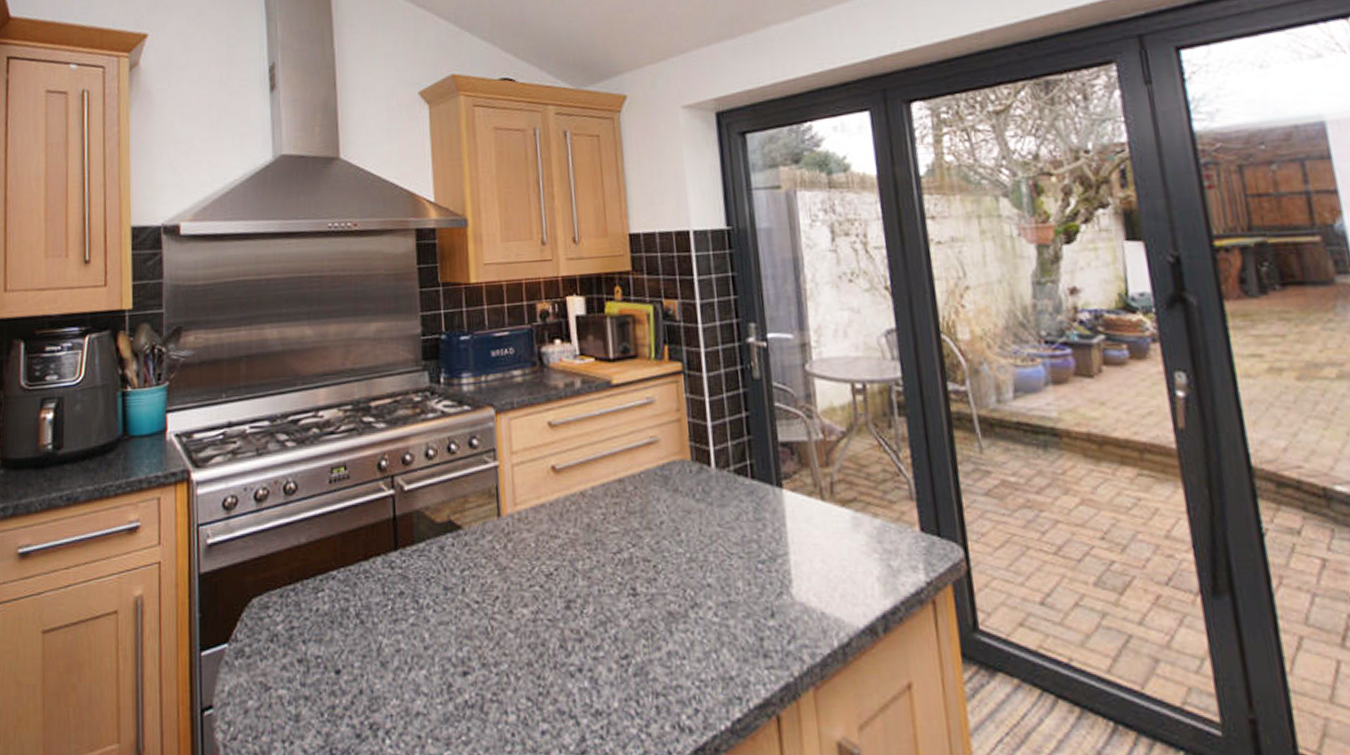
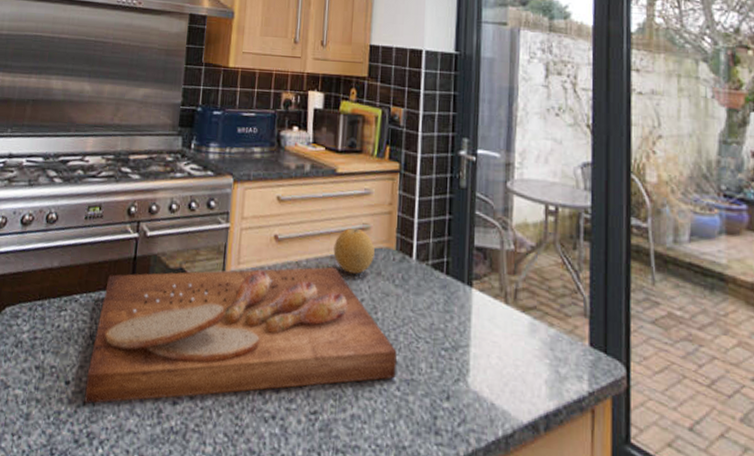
cutting board: none [359,491,711,693] -> present [84,267,397,404]
fruit: none [620,444,668,495] -> present [333,228,375,274]

